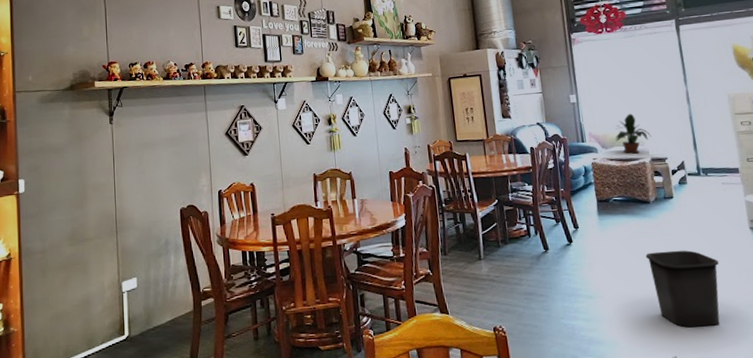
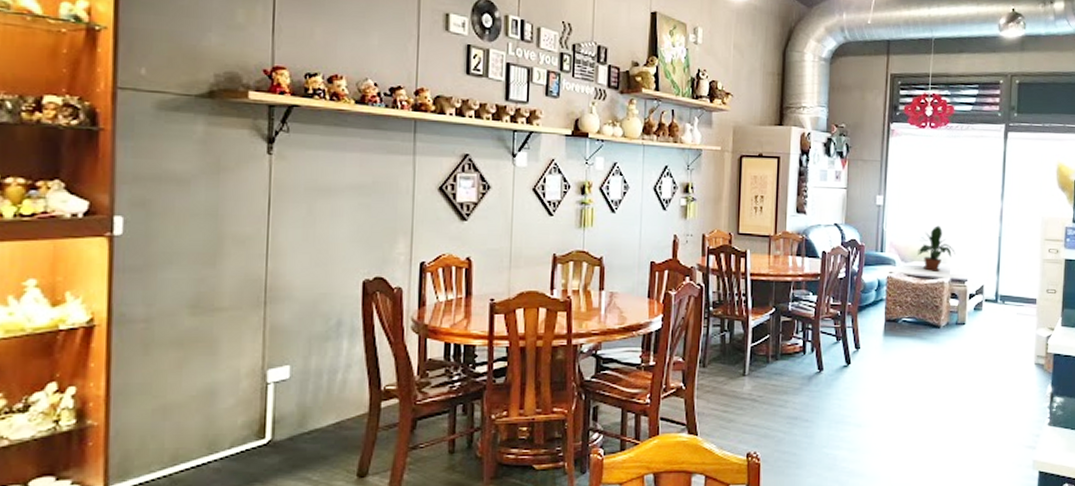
waste bin: present [645,250,720,328] -> none [925,381,997,464]

